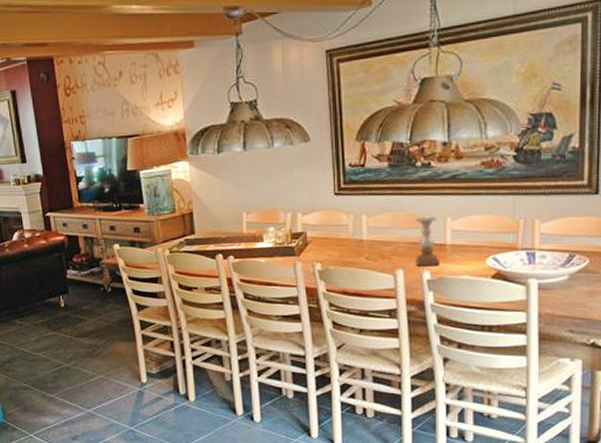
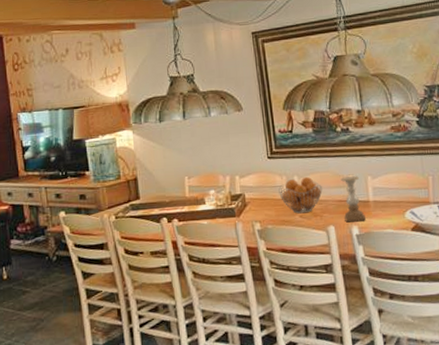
fruit basket: none [344,216,393,255] -> present [278,177,323,214]

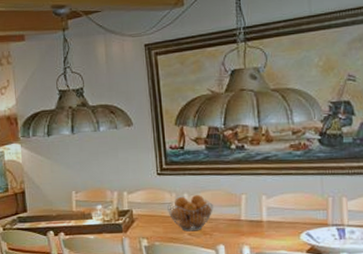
candle holder: present [341,176,365,223] -> none [233,195,258,242]

